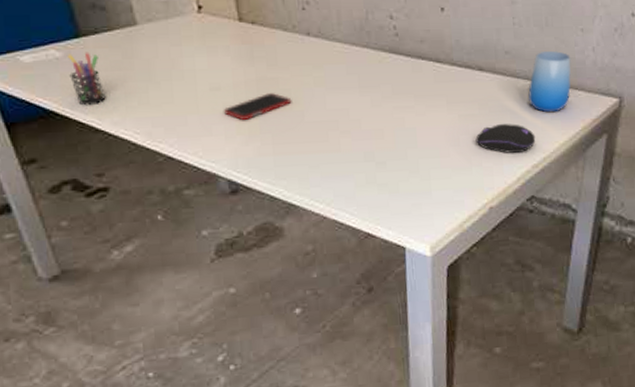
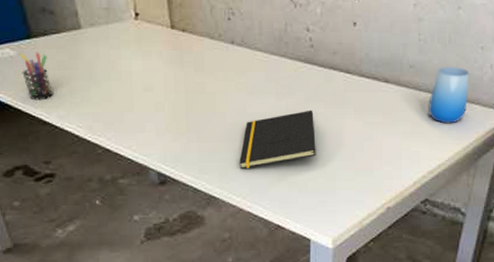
cell phone: present [224,93,292,121] -> none [156,96,216,120]
notepad: none [321,103,407,172] -> present [239,110,316,169]
computer mouse: present [475,124,536,153] -> none [378,133,433,159]

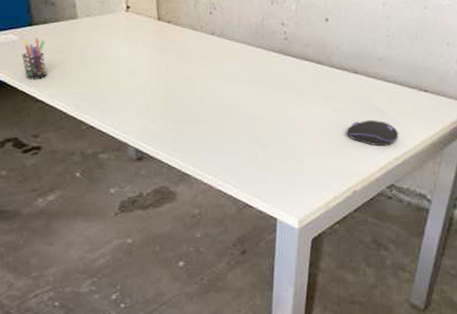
notepad: present [239,110,316,169] -> none [213,96,286,149]
computer mouse: none [378,133,433,159] -> present [346,120,399,146]
cup: present [429,67,470,124] -> none [396,61,436,114]

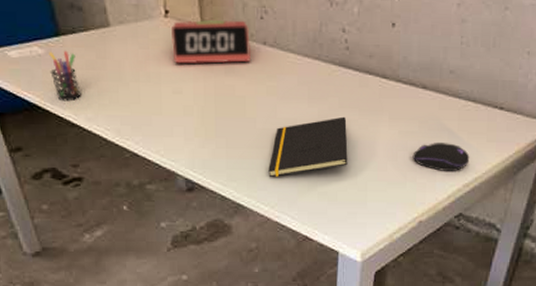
alarm clock: none [131,14,201,50] -> present [171,20,252,64]
notepad: none [213,96,286,149] -> present [268,116,348,177]

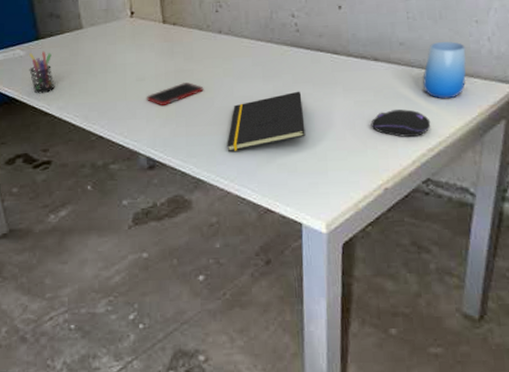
alarm clock: present [171,20,252,64] -> none [136,14,208,55]
cell phone: none [185,99,246,124] -> present [147,82,204,106]
cup: none [468,73,514,135] -> present [423,42,466,99]

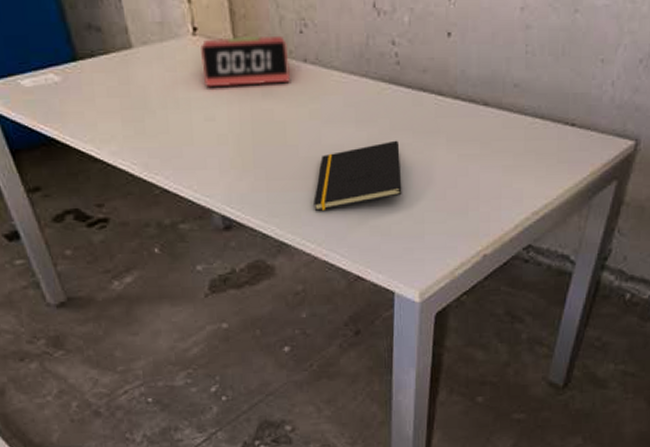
pen holder: present [29,51,55,94] -> none [66,76,104,134]
alarm clock: none [136,14,208,55] -> present [201,35,291,88]
cell phone: present [147,82,204,106] -> none [219,125,287,155]
computer mouse: present [370,109,431,137] -> none [474,166,539,198]
cup: present [423,42,466,99] -> none [535,85,586,155]

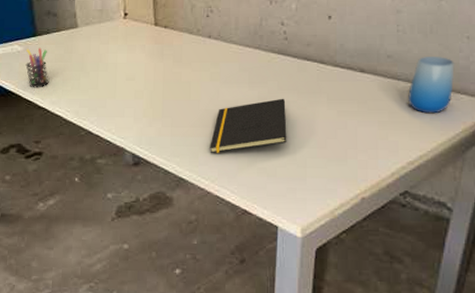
pen holder: none [66,76,104,134] -> present [25,47,49,88]
alarm clock: present [201,35,291,88] -> none [128,18,198,56]
cup: none [535,85,586,155] -> present [408,57,455,114]

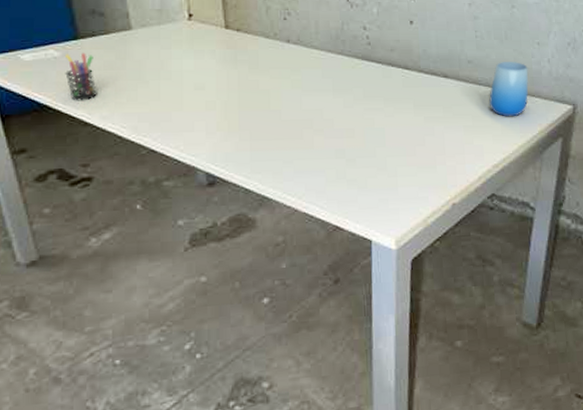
notepad: present [210,98,287,153] -> none [294,105,376,167]

